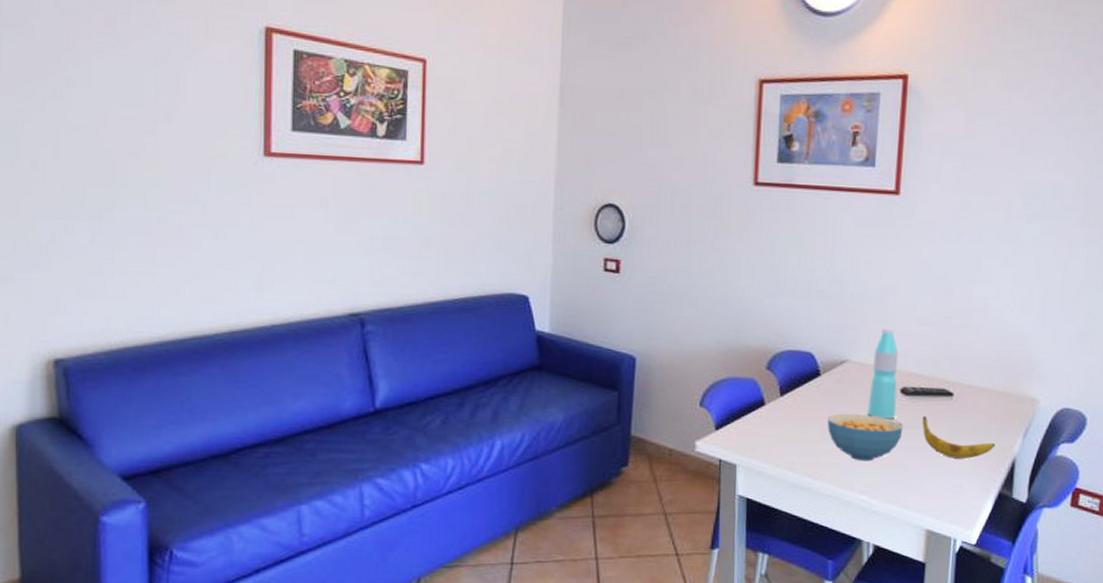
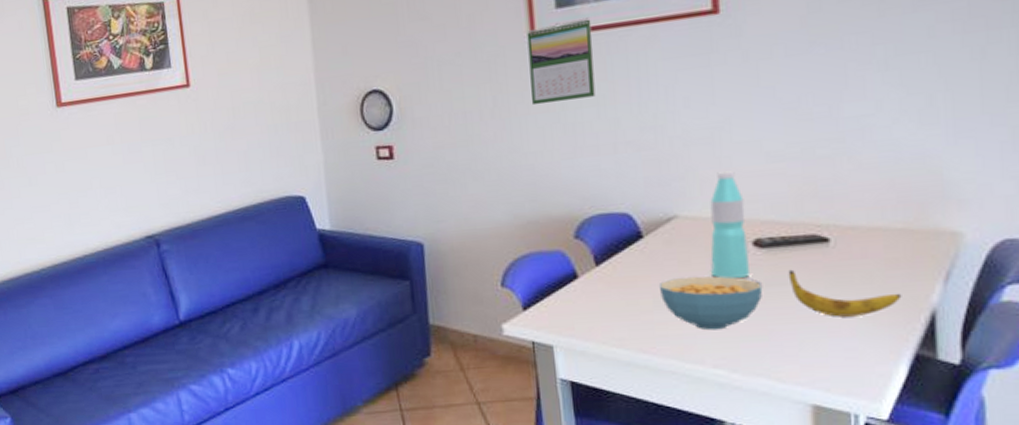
calendar: none [746,176,804,246] -> present [527,17,596,106]

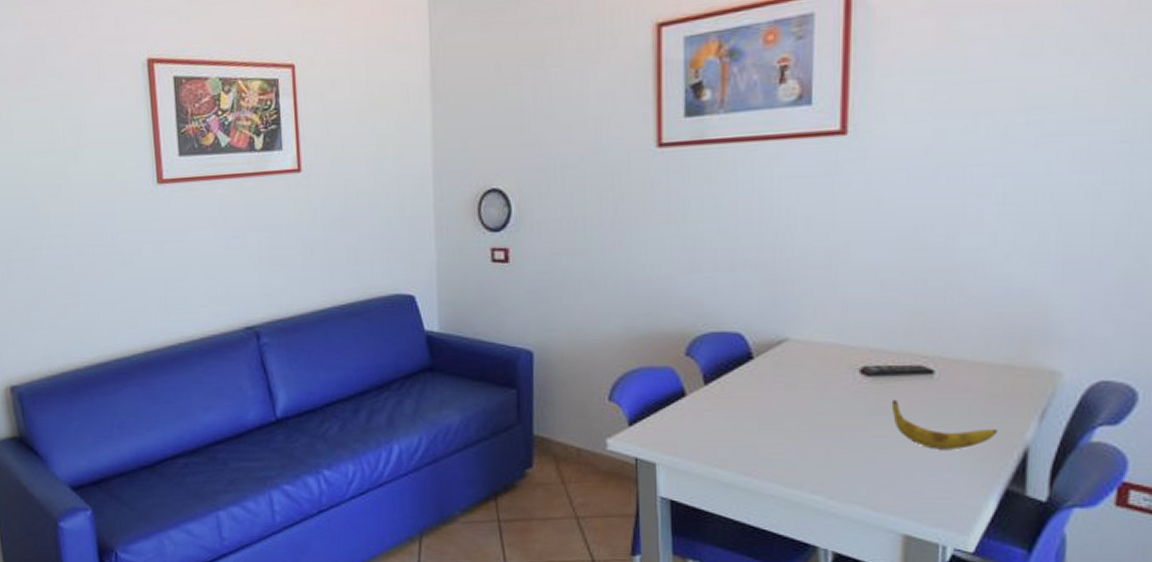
calendar: present [527,17,596,106] -> none [652,129,719,217]
cereal bowl: present [658,276,763,331] -> none [764,400,866,456]
water bottle: present [710,171,750,279] -> none [817,296,855,405]

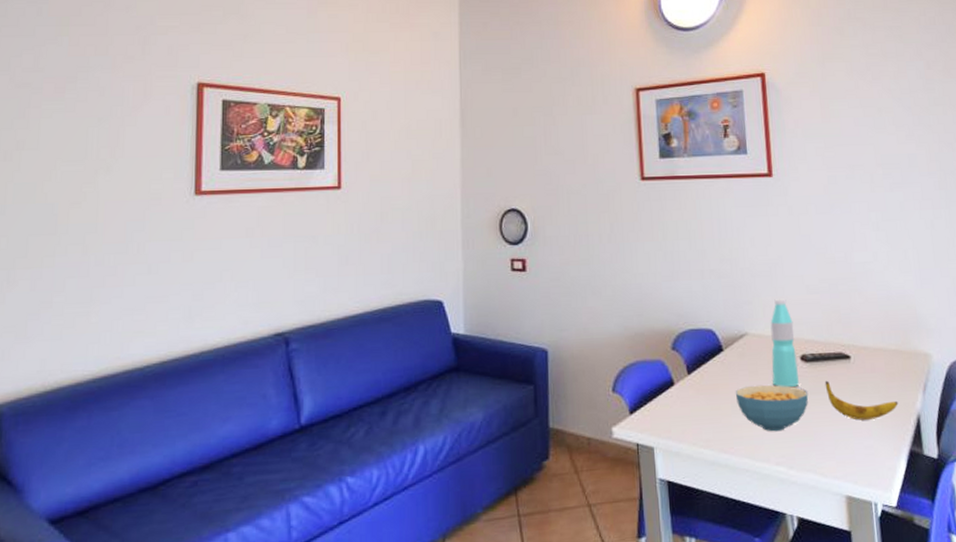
cereal bowl: none [764,400,866,456] -> present [735,384,809,432]
water bottle: none [817,296,855,405] -> present [770,299,799,387]

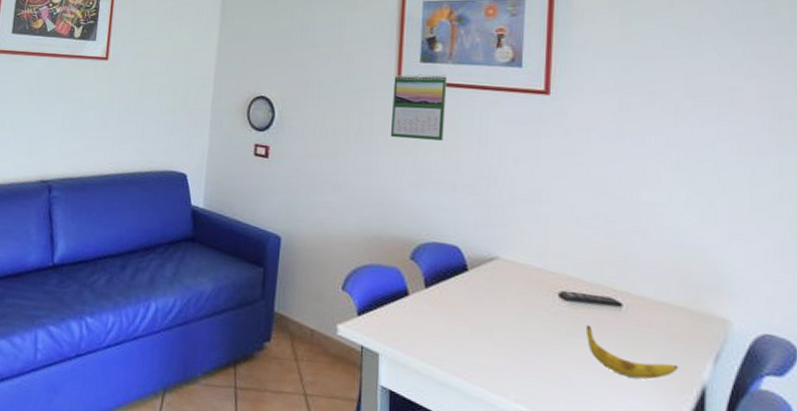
calendar: none [638,168,688,234] -> present [390,74,447,141]
cereal bowl: present [735,384,809,432] -> none [476,312,564,368]
water bottle: present [770,299,799,387] -> none [522,226,555,324]

